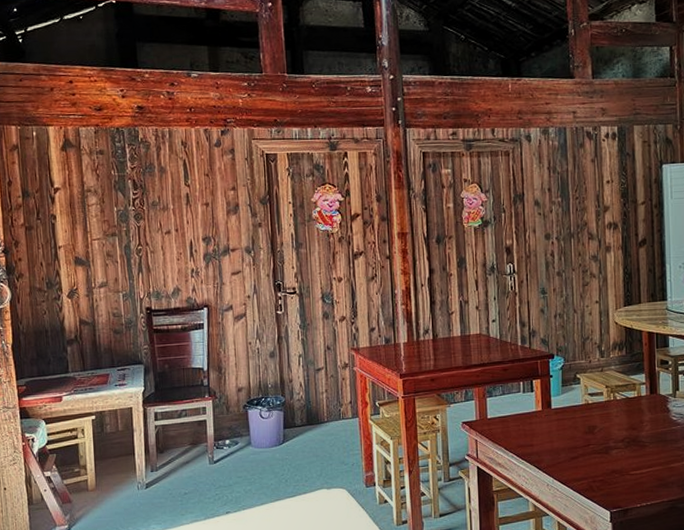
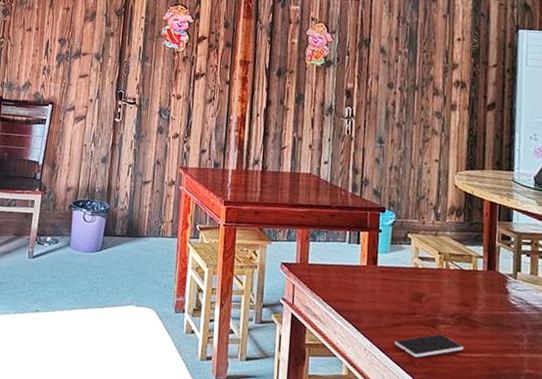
smartphone: none [573,458,635,483] -> present [394,334,464,358]

